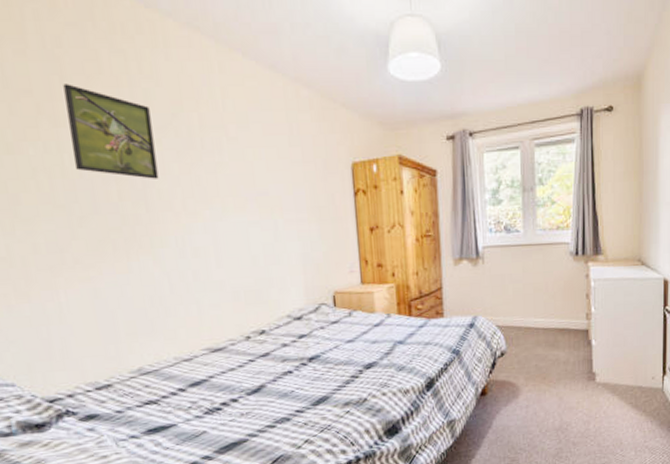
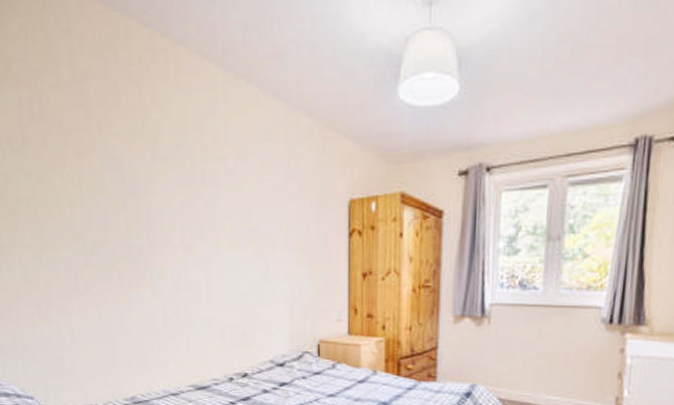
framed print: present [63,84,159,179] -> none [87,115,161,211]

